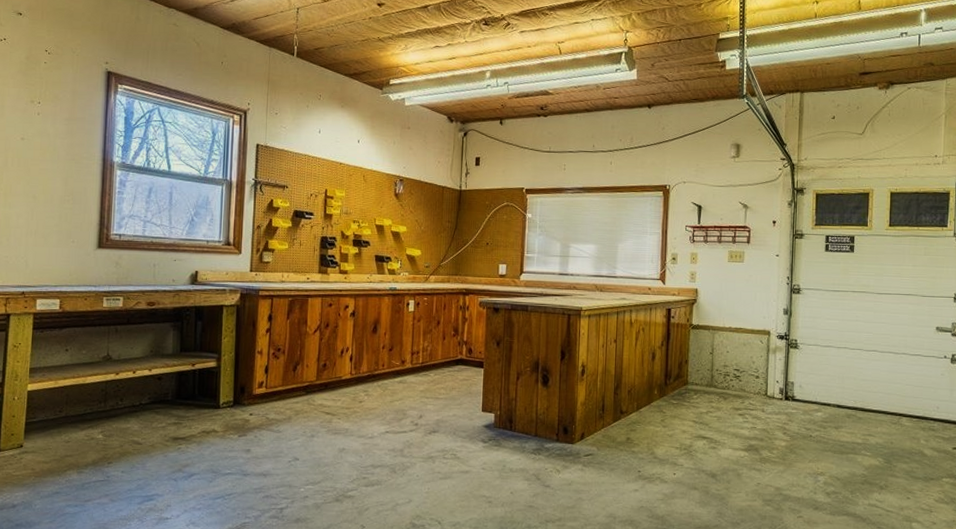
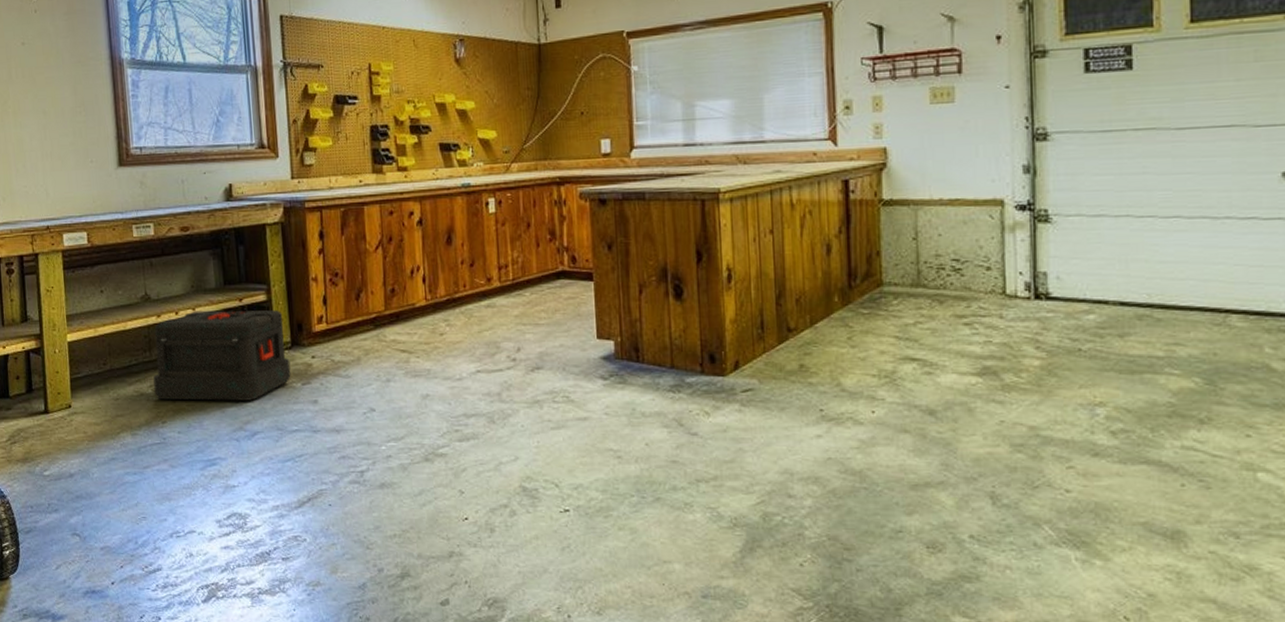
toolbox: none [104,371,231,448] -> present [153,310,291,401]

